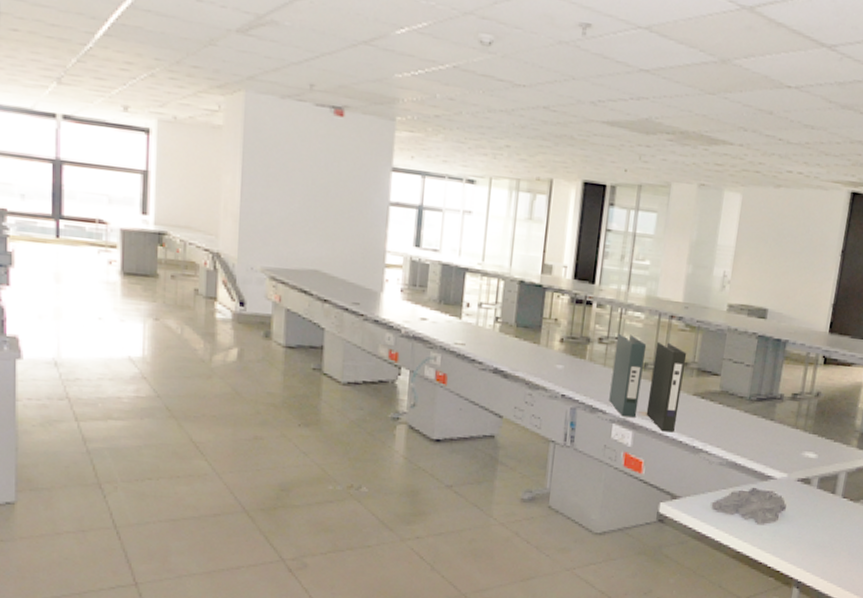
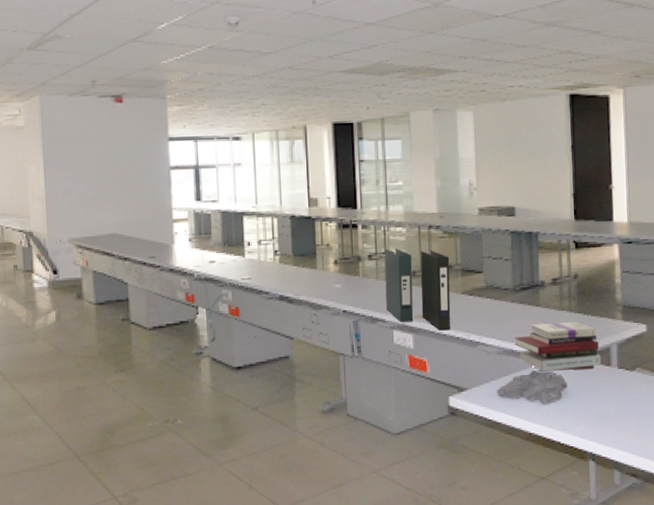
books: none [739,439,828,494] -> present [514,322,601,372]

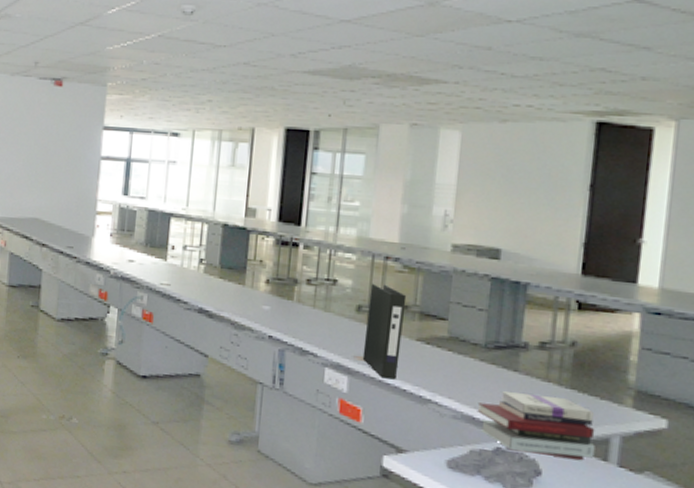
binder: present [384,248,414,323] -> none [320,275,360,362]

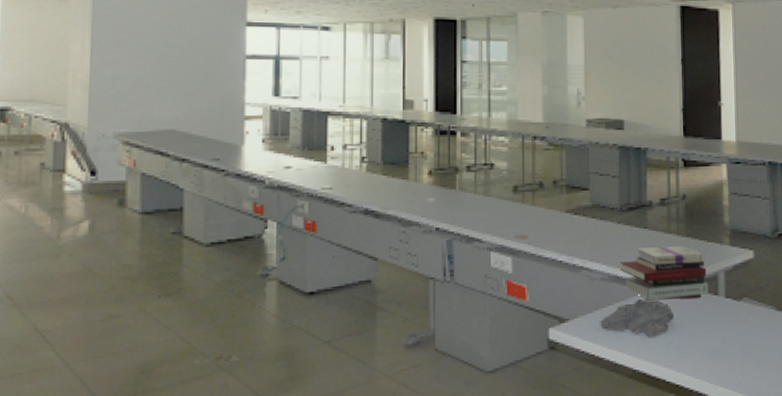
binder: present [362,283,407,380] -> none [522,163,554,253]

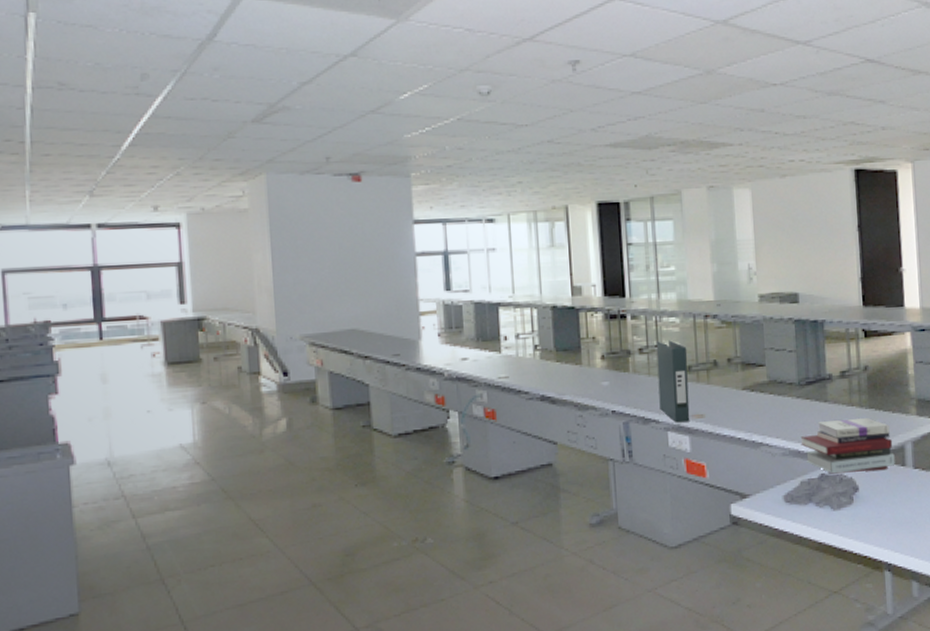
binder: none [484,159,514,243] -> present [656,340,690,423]

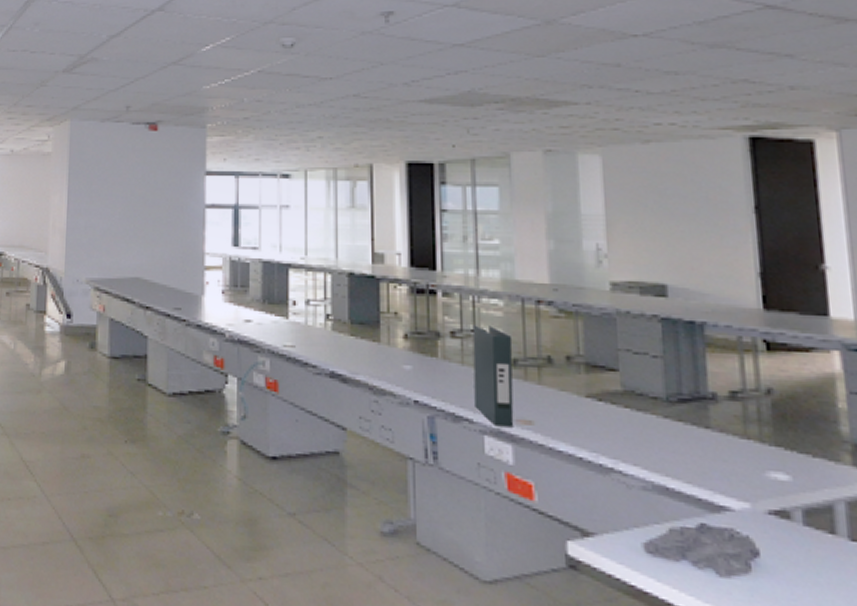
books: present [800,418,895,474] -> none [669,453,819,534]

